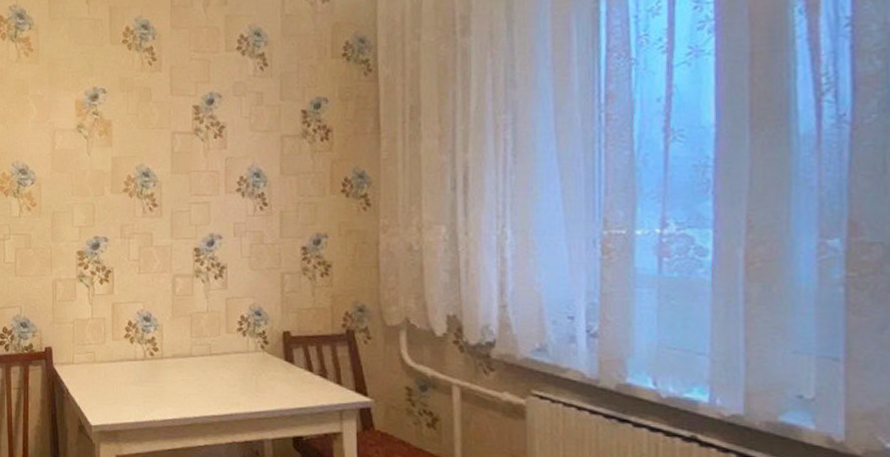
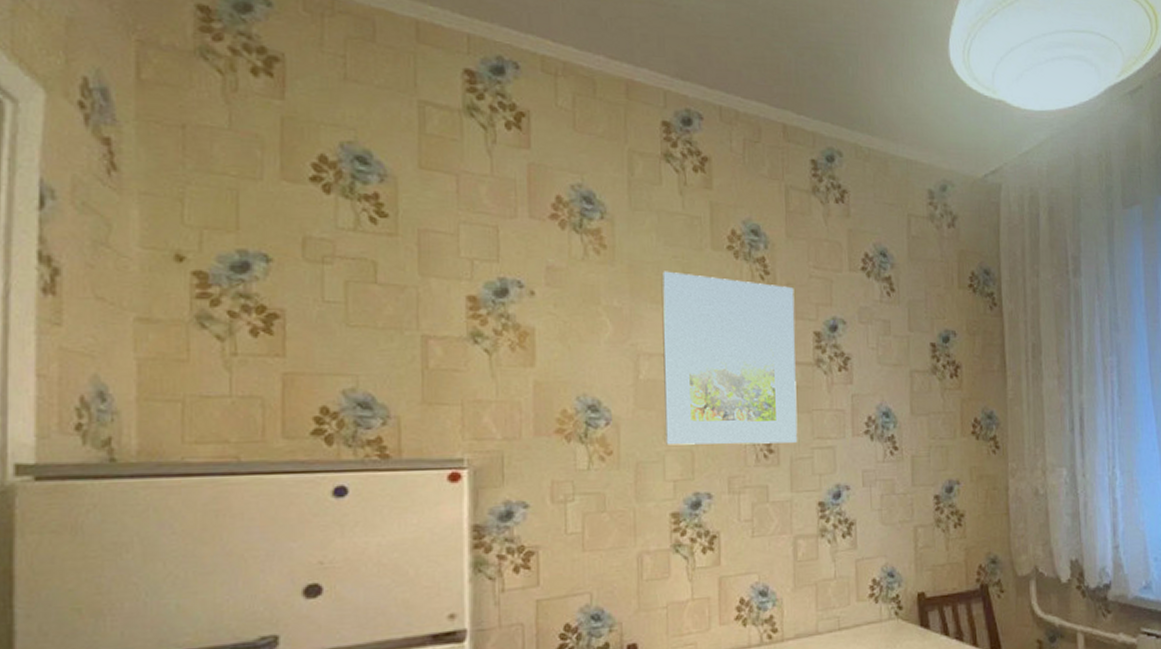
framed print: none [72,64,178,200] -> present [661,271,798,446]

